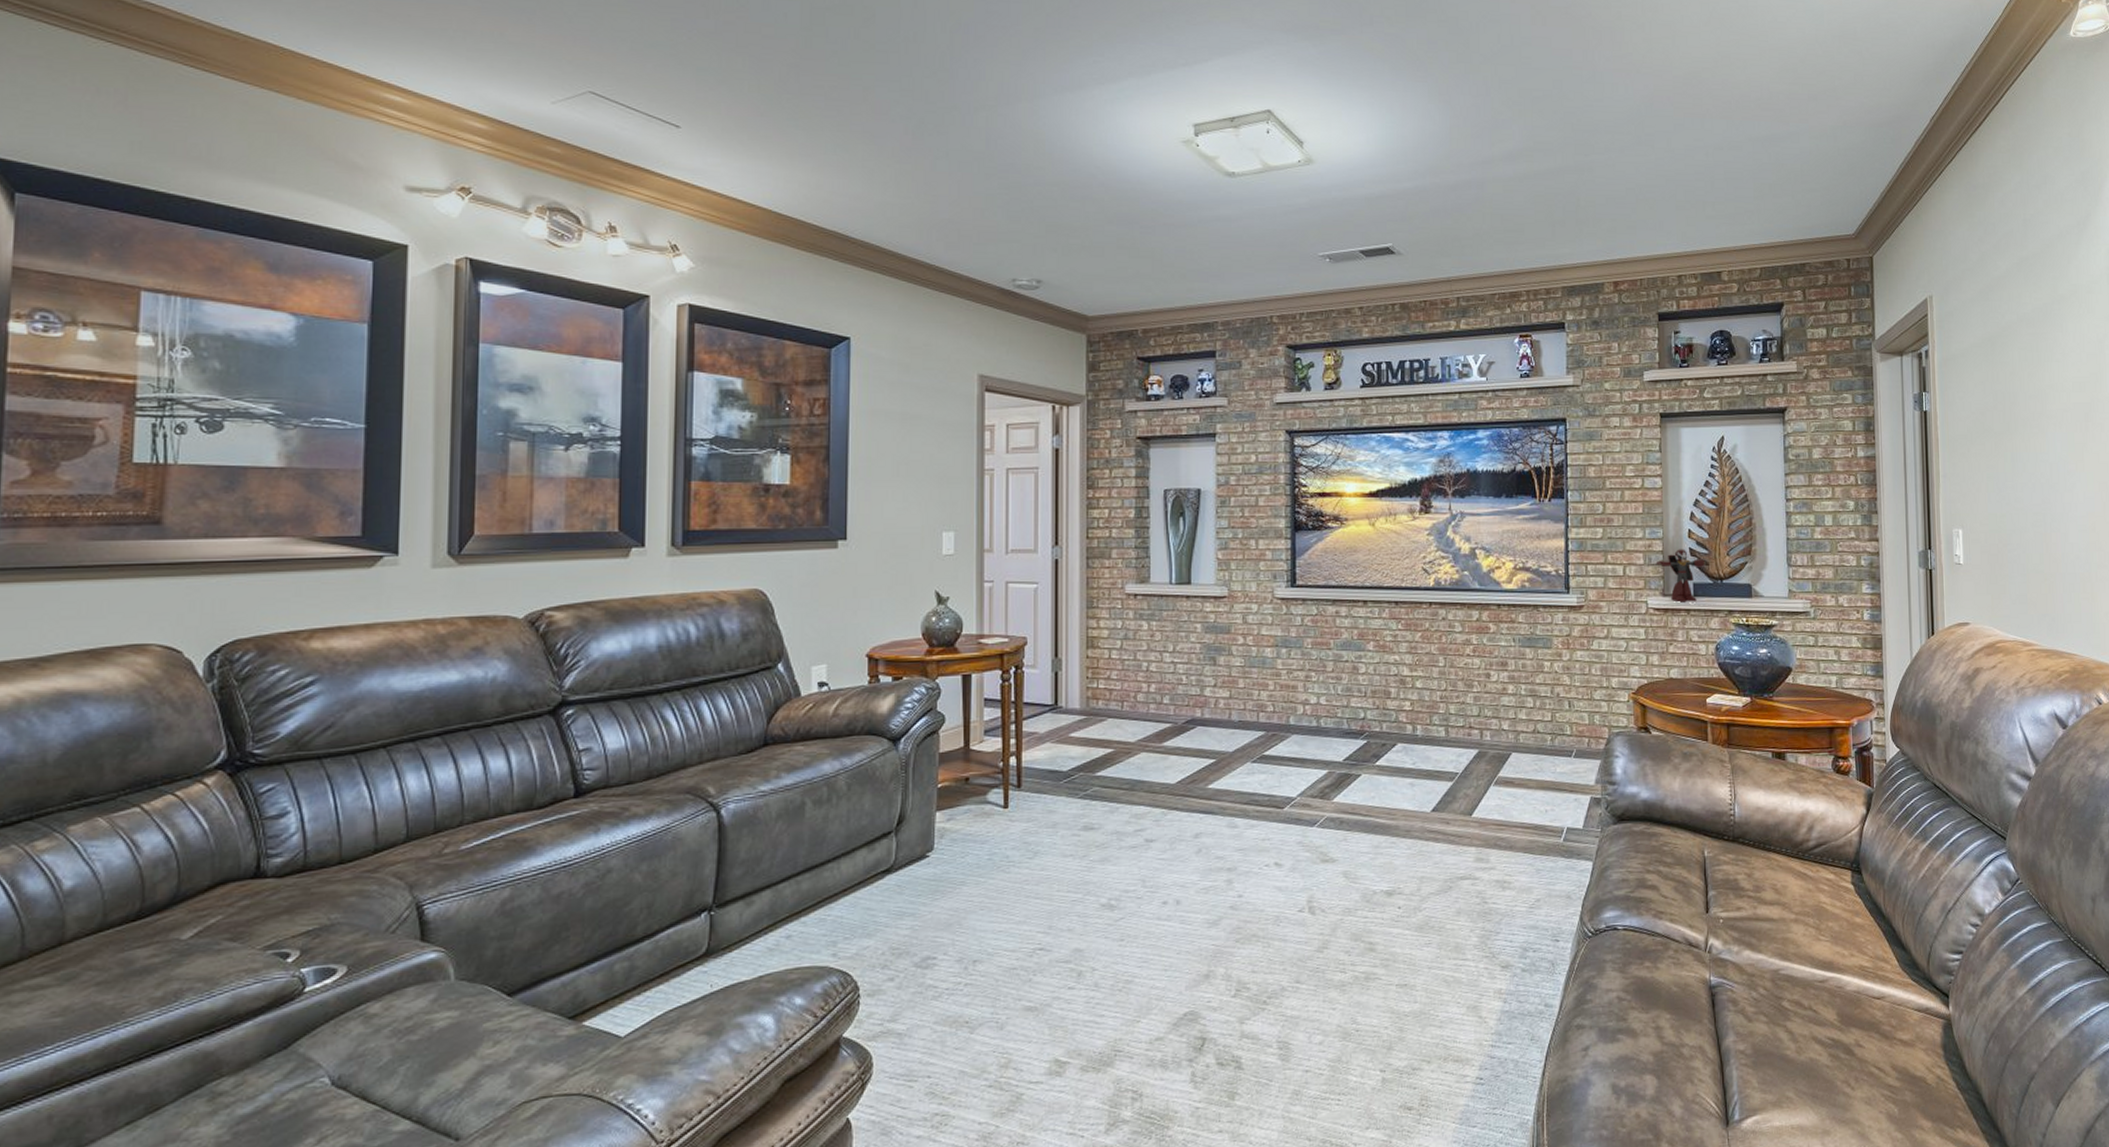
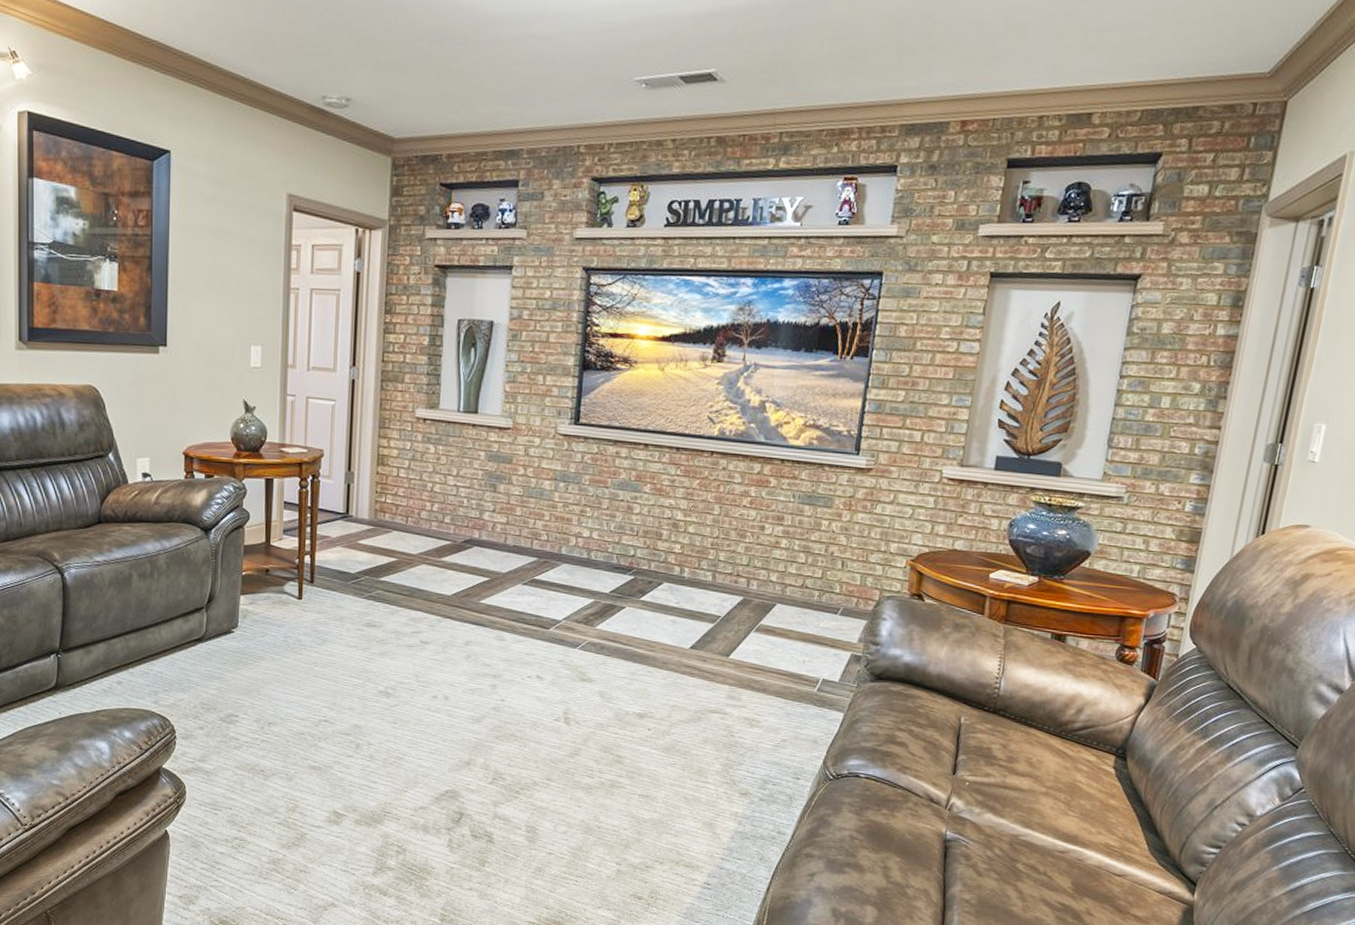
action figure: present [1655,549,1706,603] -> none [958,419,1014,476]

